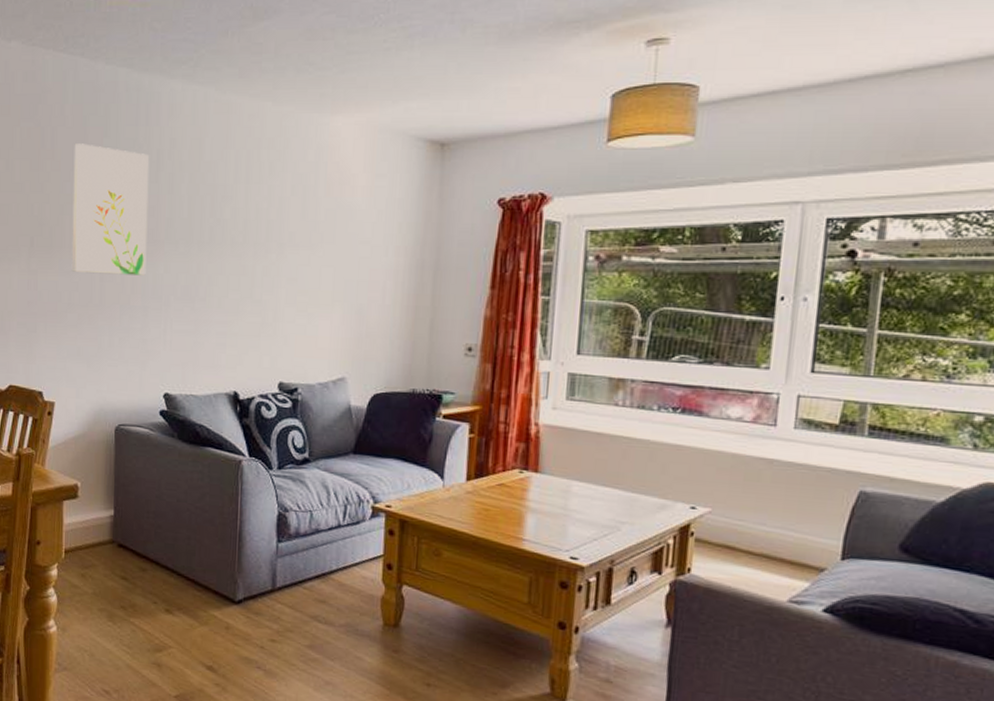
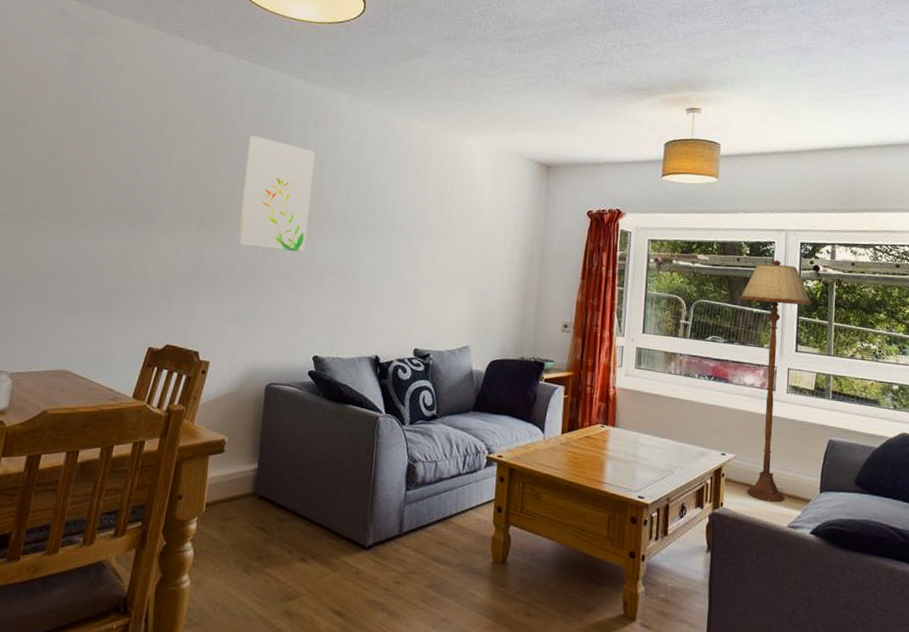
floor lamp: none [723,245,842,570] -> present [739,260,812,502]

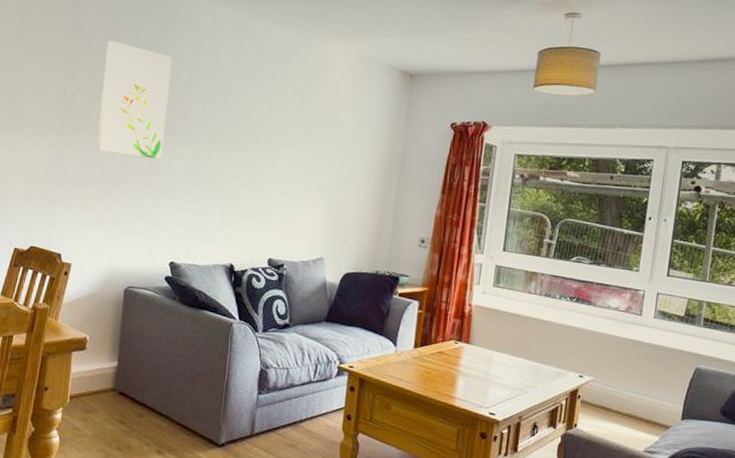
floor lamp: present [739,260,812,502] -> none [602,179,690,427]

